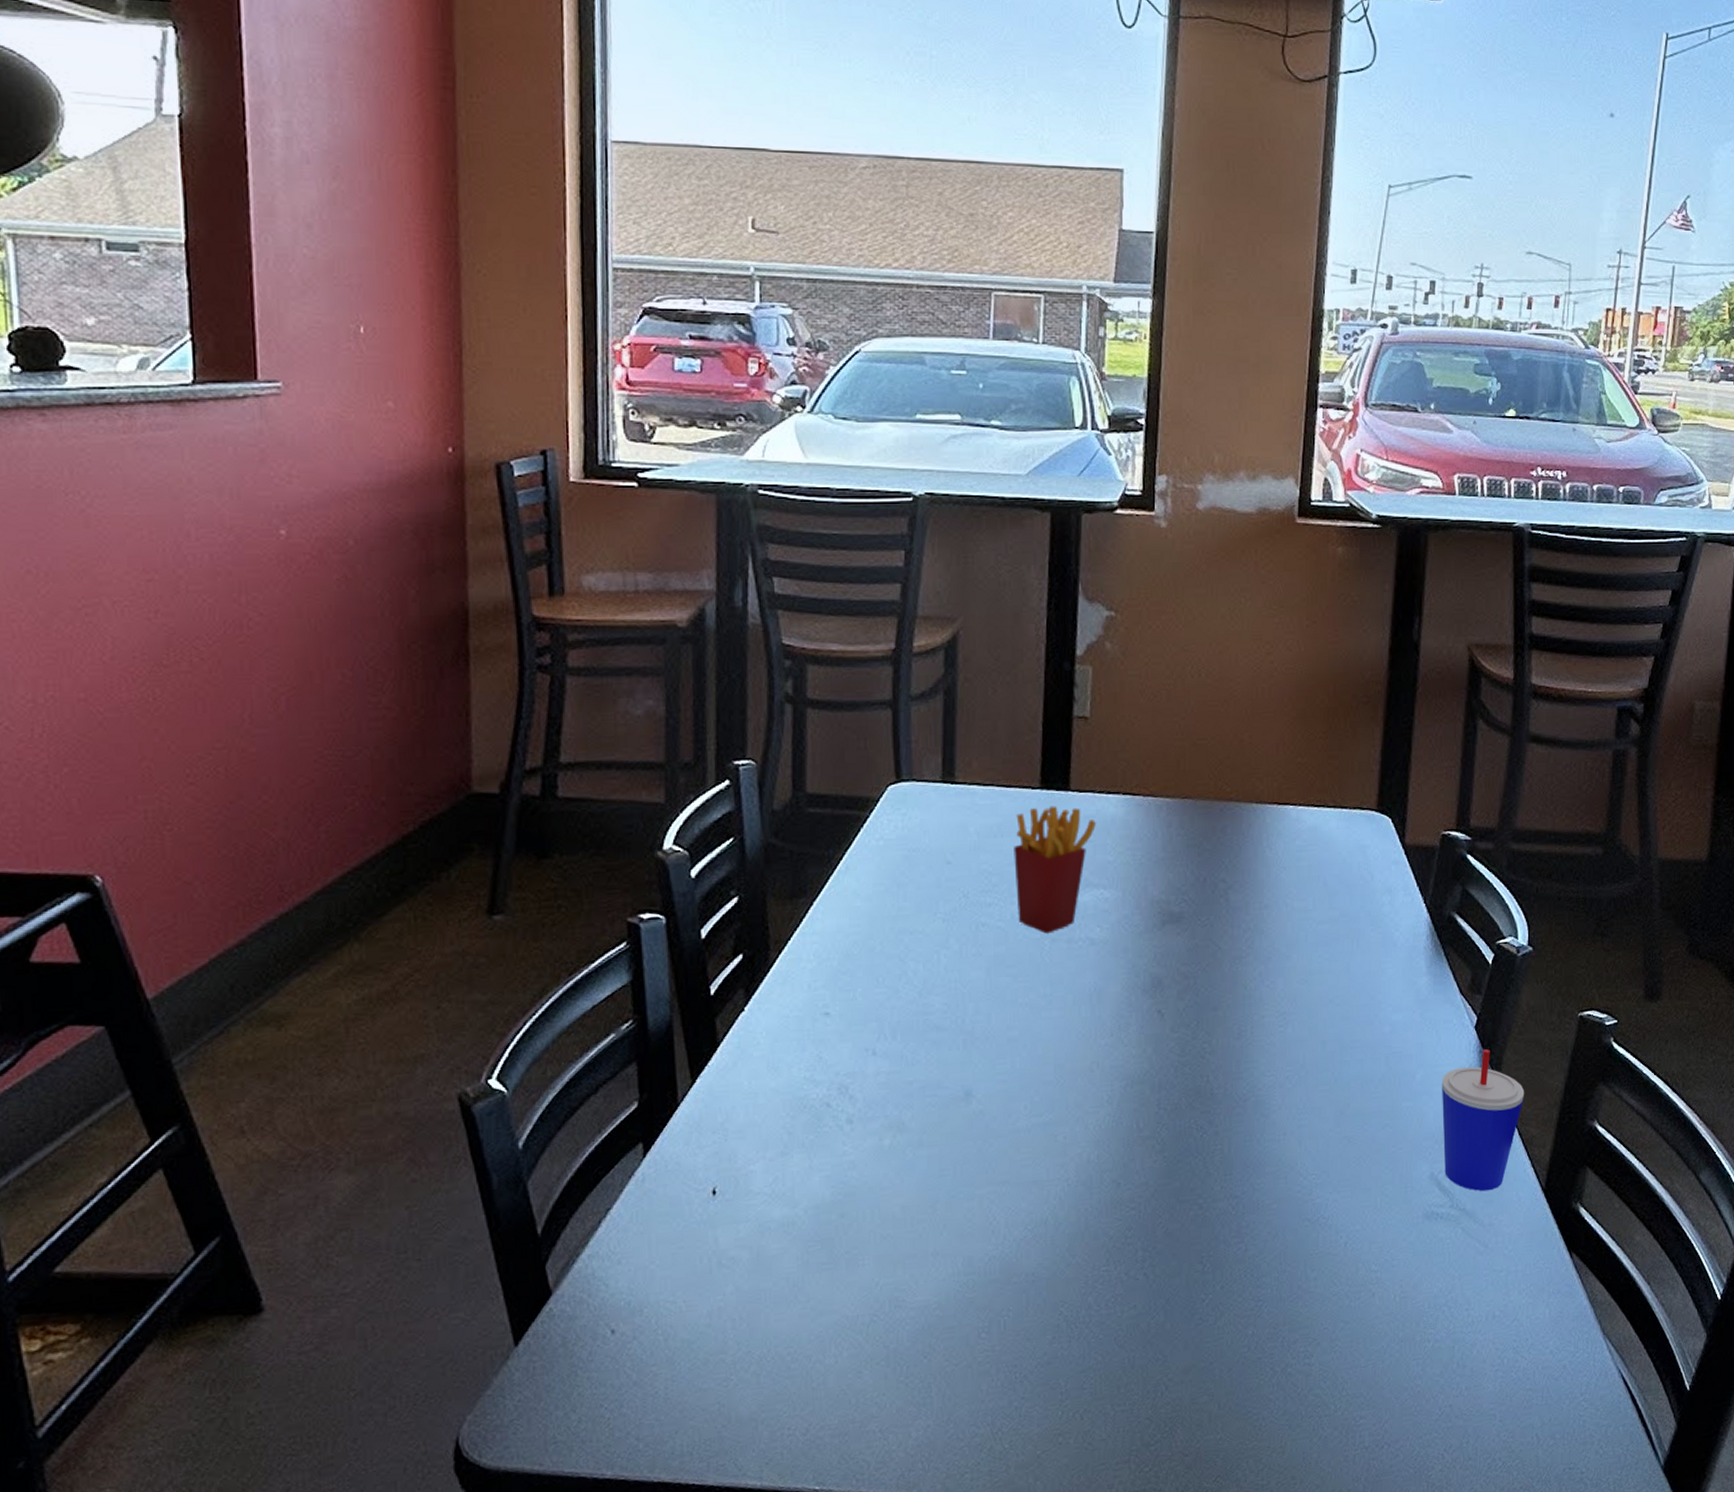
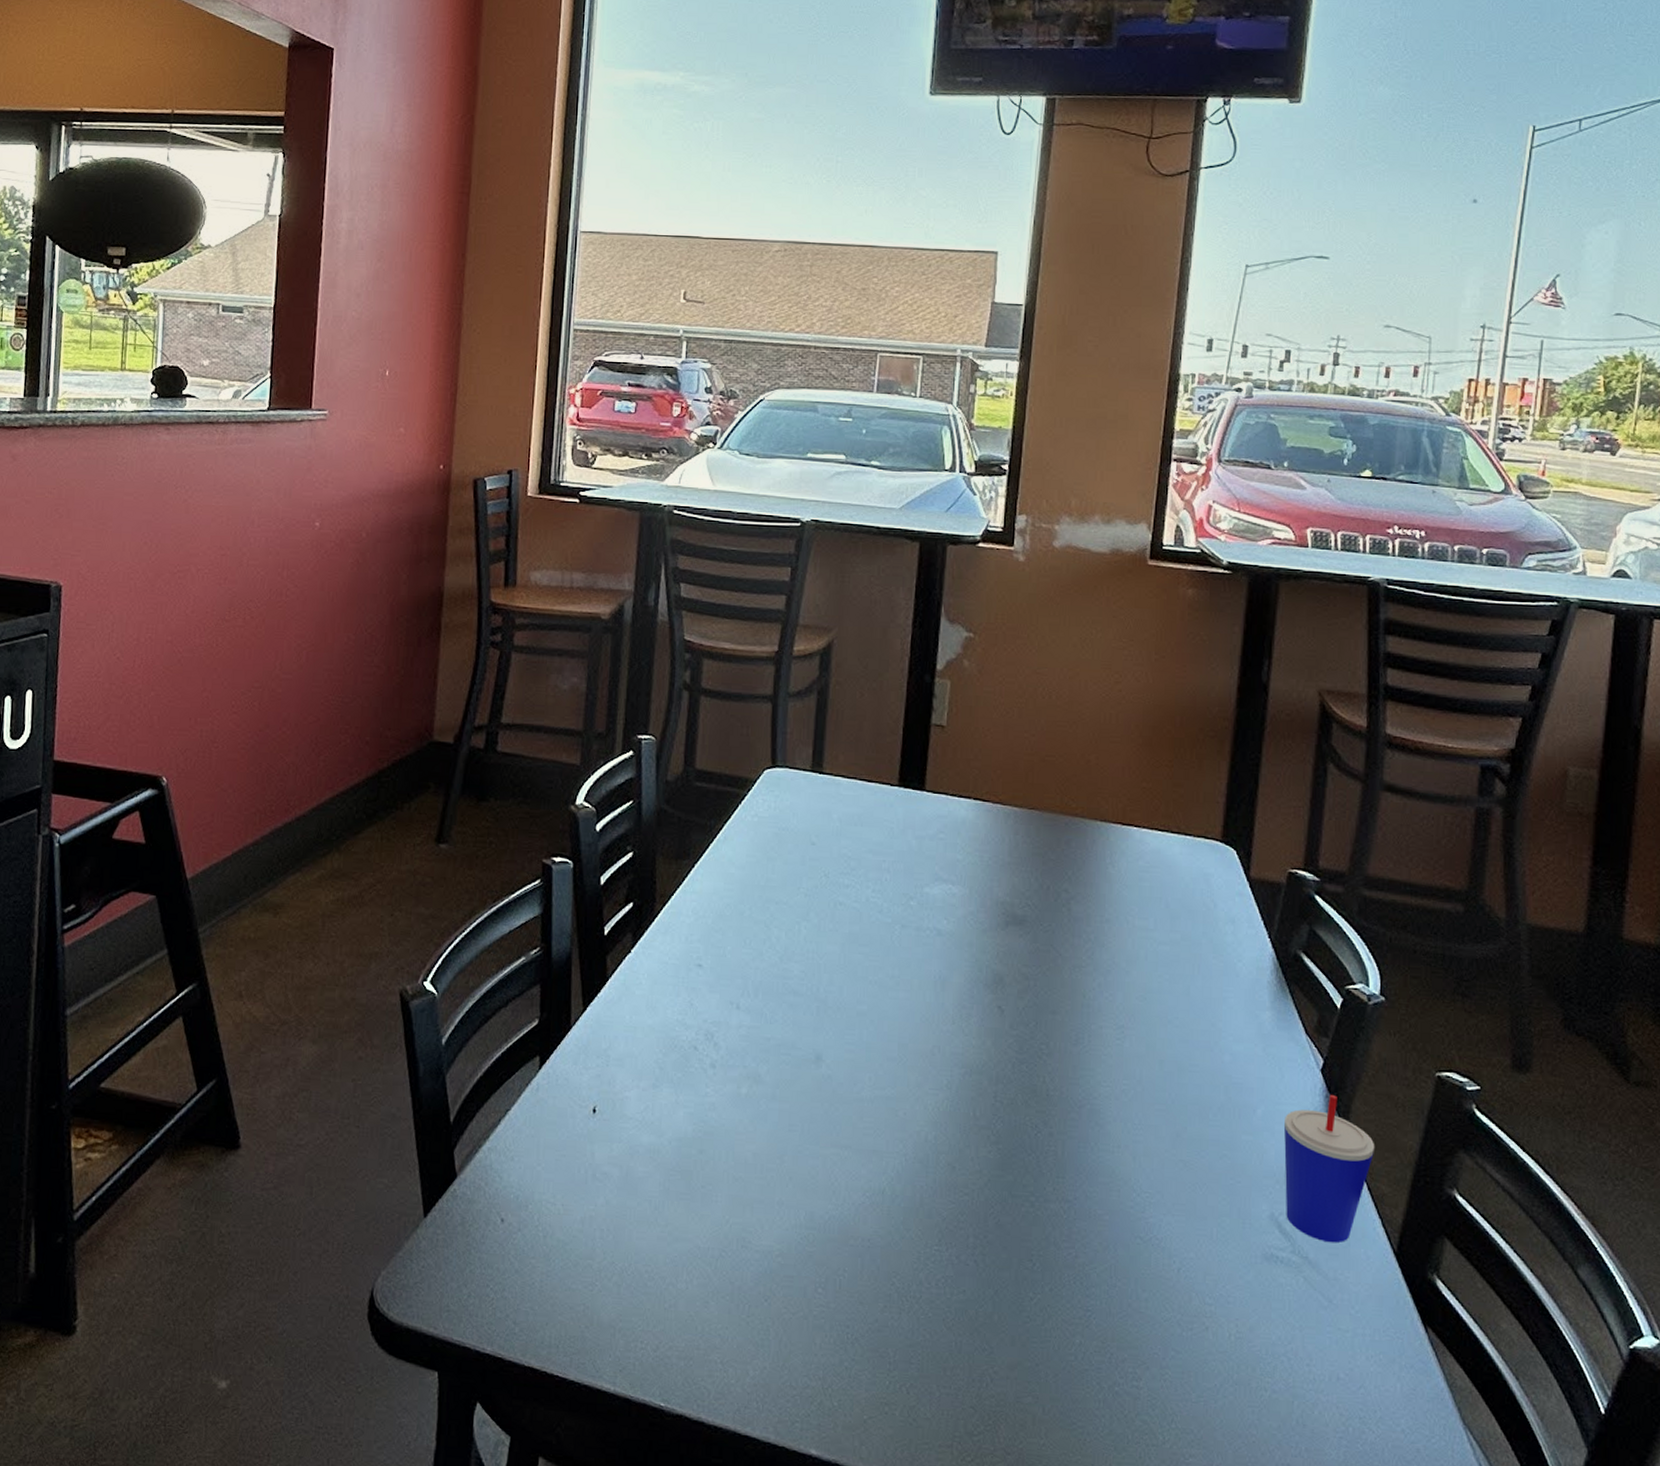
french fries: present [1014,806,1096,934] -> none [871,803,947,919]

